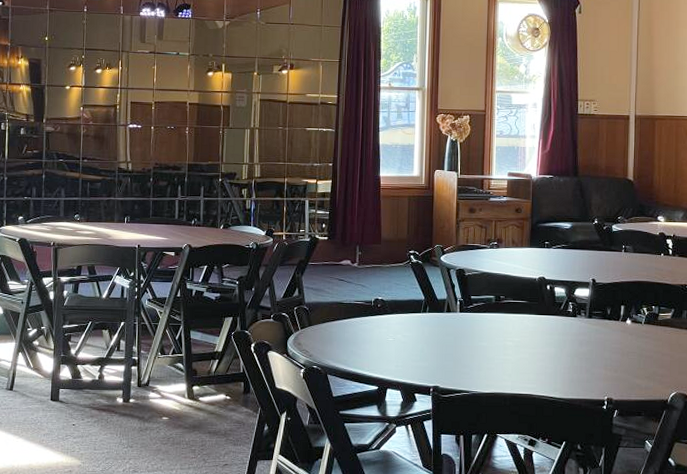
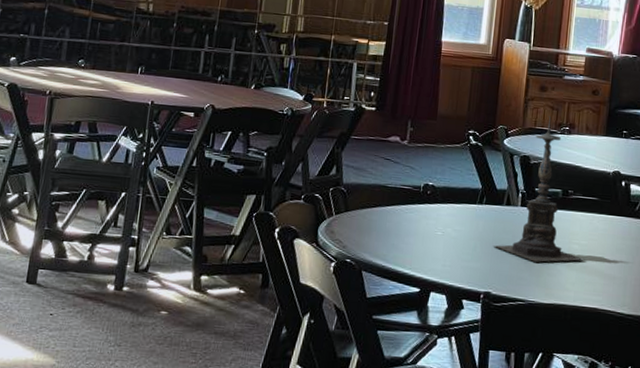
candle holder: none [438,234,519,359] -> present [493,116,585,263]

